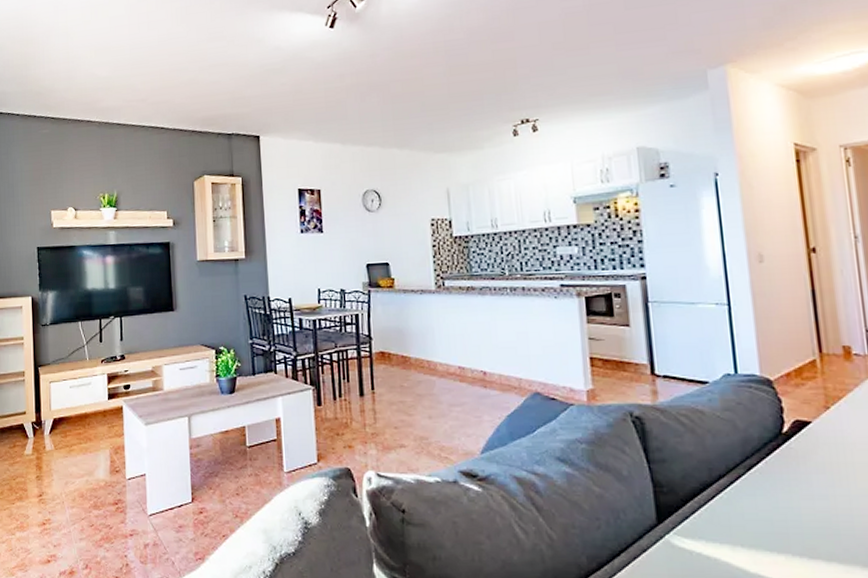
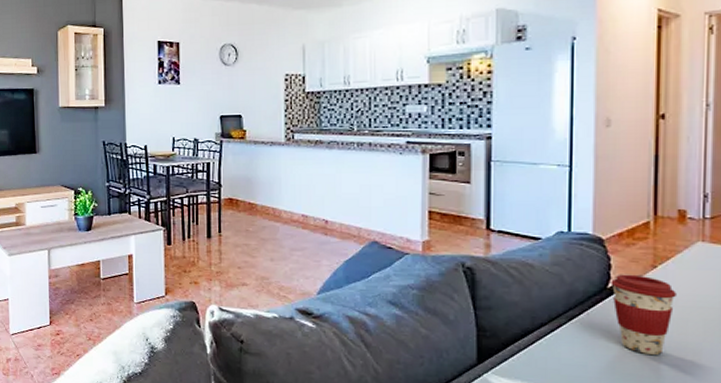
coffee cup: none [784,417,854,504] -> present [610,274,676,355]

